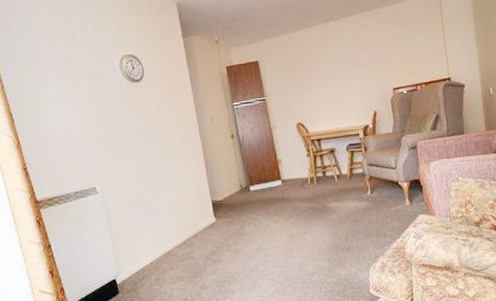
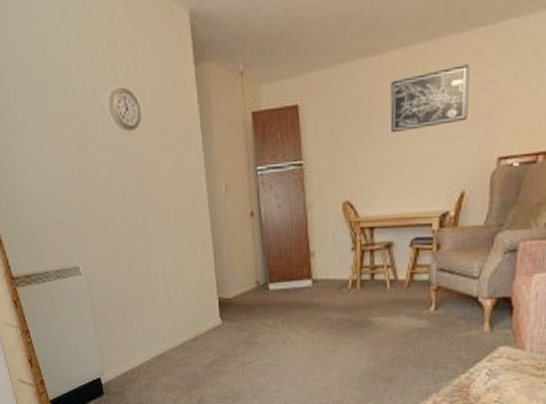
wall art: none [318,33,370,77] -> present [390,64,470,134]

